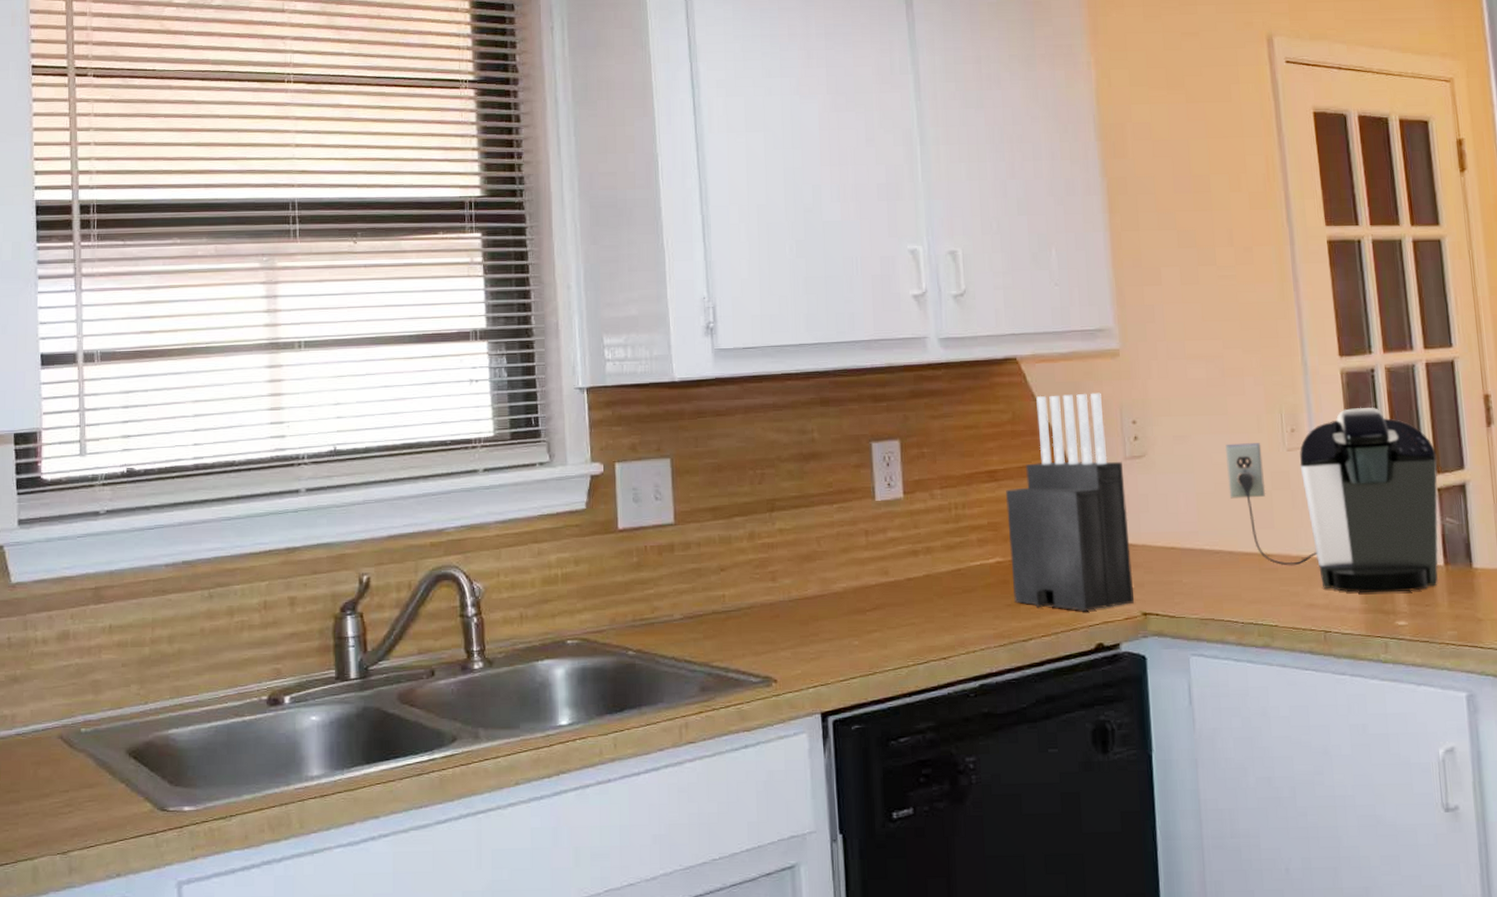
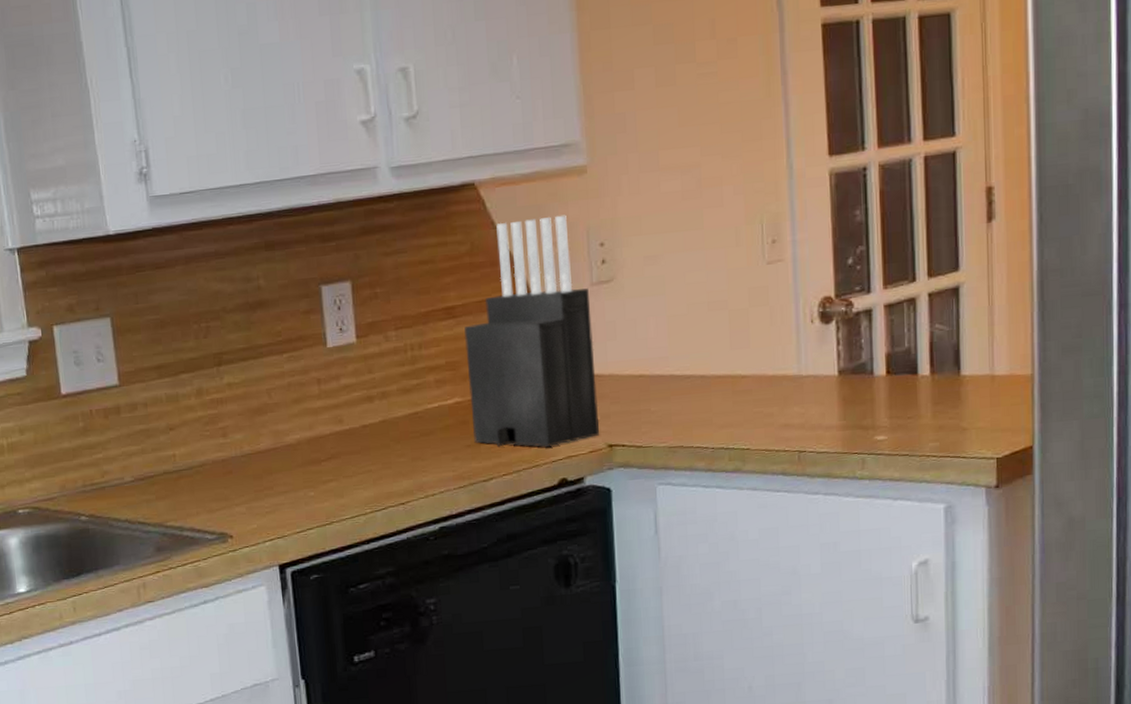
coffee maker: present [1225,407,1439,593] -> none [699,210,930,410]

